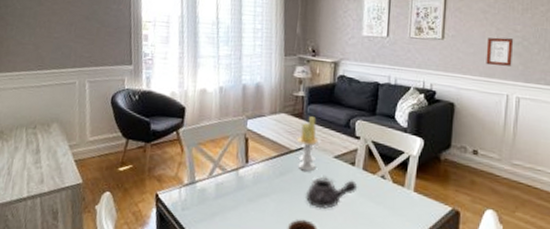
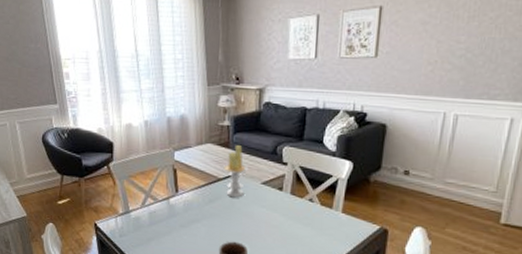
teapot: present [305,177,358,209] -> none [234,203,286,232]
picture frame: present [486,37,514,66] -> none [423,51,456,82]

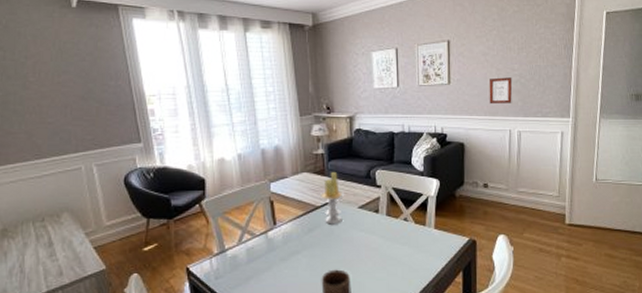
picture frame: none [423,51,456,82] -> present [489,77,513,105]

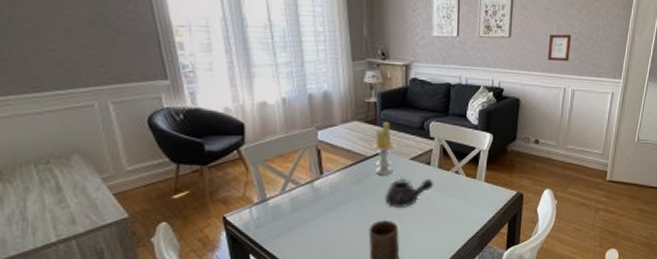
teapot: none [335,226,383,258] -> present [384,178,434,209]

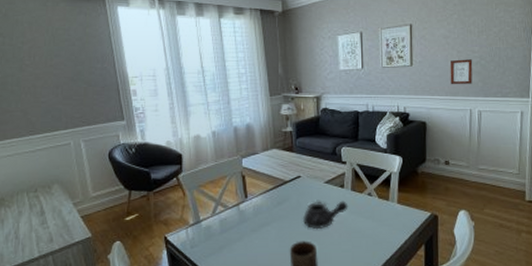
candle: present [370,122,397,175] -> none [288,149,312,198]

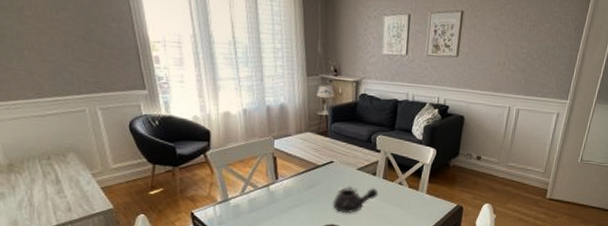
picture frame: present [450,59,473,85] -> none [494,54,520,81]

